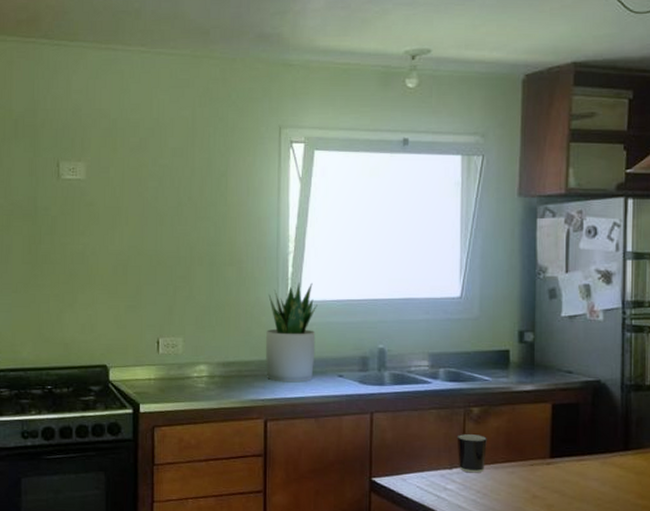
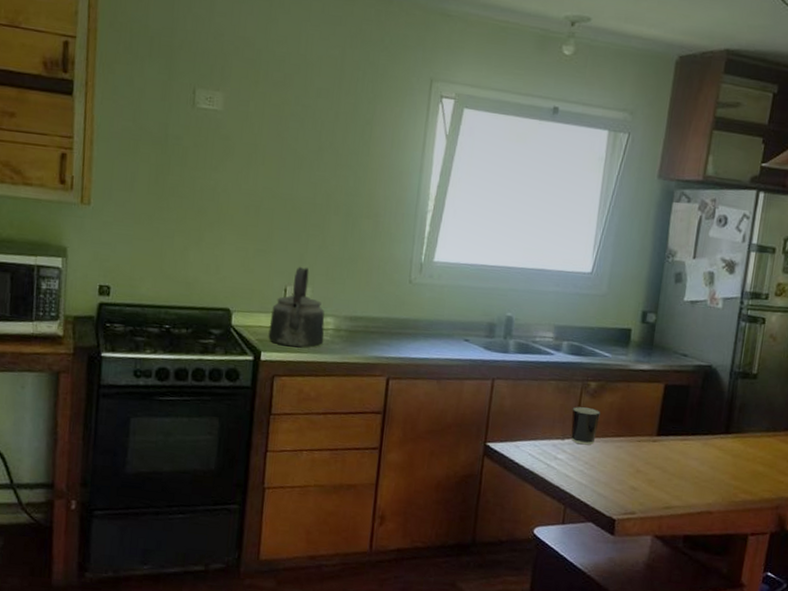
kettle: none [145,318,199,397] -> present [268,266,325,348]
planter: present [266,282,317,383] -> none [393,242,451,344]

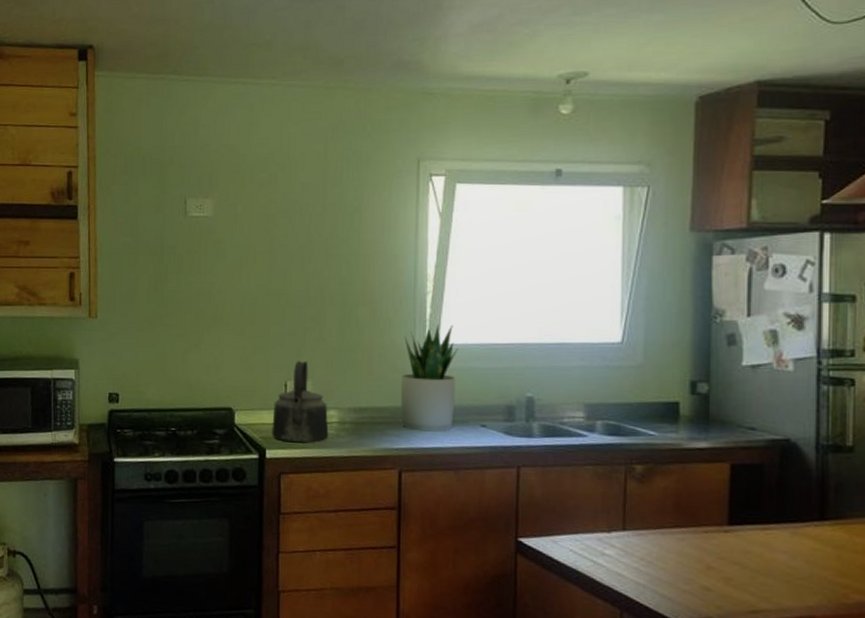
planter: none [393,242,451,344] -> present [401,324,458,432]
mug: present [571,406,600,445] -> none [616,494,652,539]

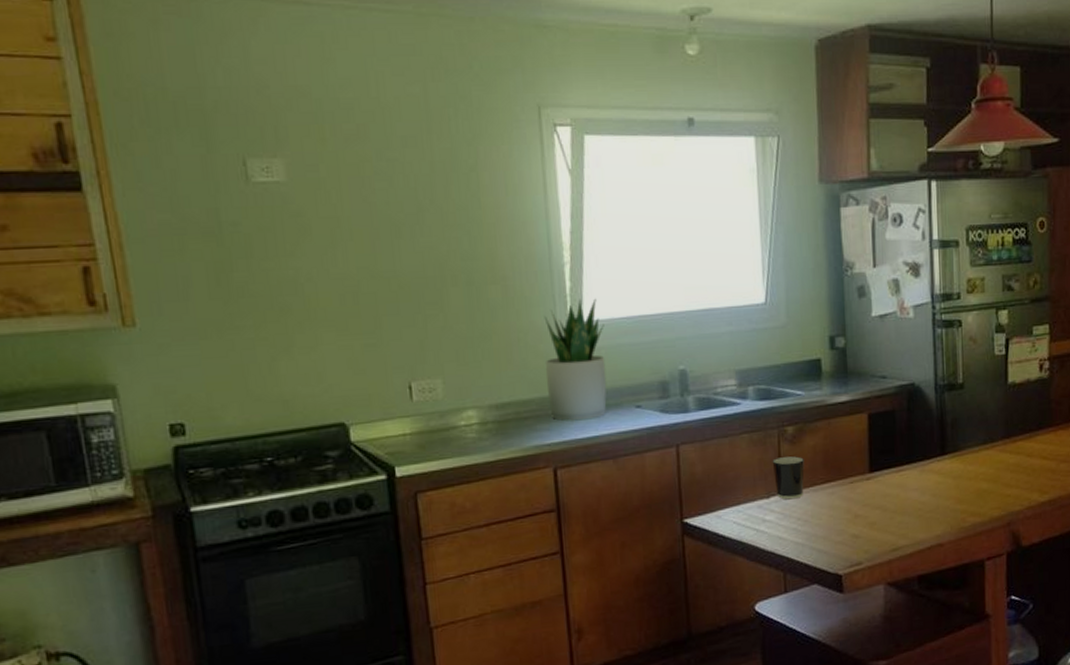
kettle: present [272,360,329,444] -> none [398,355,470,455]
mug: none [616,494,652,539] -> present [772,456,805,500]

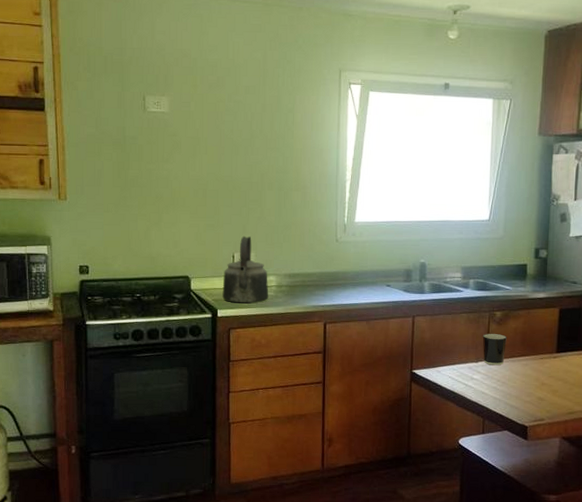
kettle: none [398,355,470,455] -> present [222,235,269,304]
planter: present [544,298,607,422] -> none [326,206,370,291]

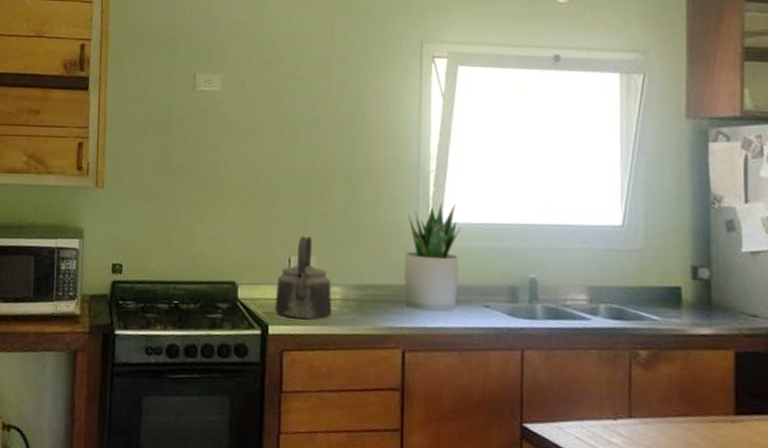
planter: none [326,206,370,291] -> present [404,203,461,312]
mug: present [482,334,507,366] -> none [621,380,658,427]

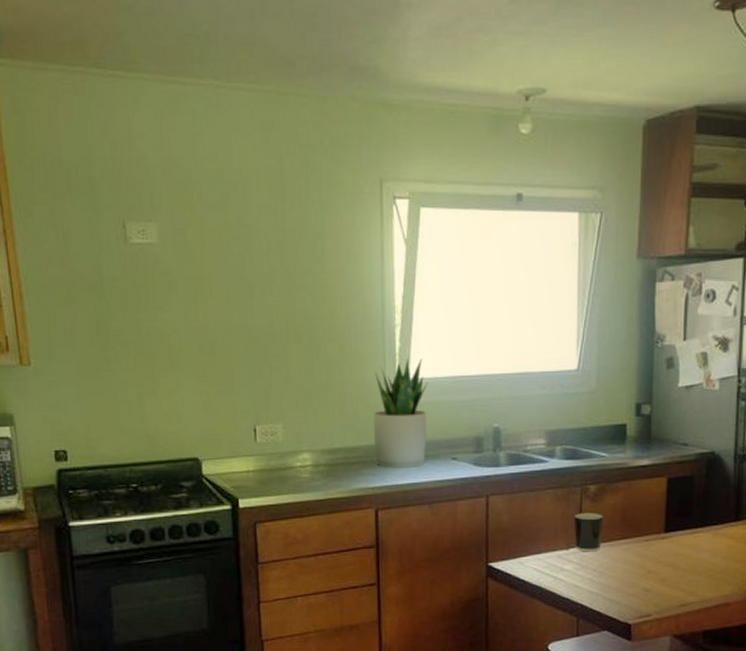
kettle: present [275,235,332,320] -> none [243,402,303,490]
mug: none [621,380,658,427] -> present [573,513,603,552]

